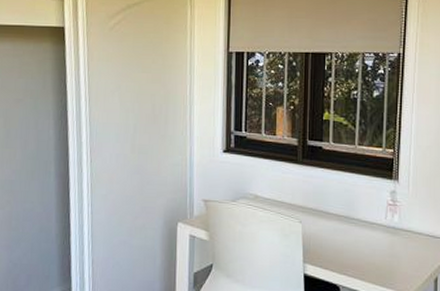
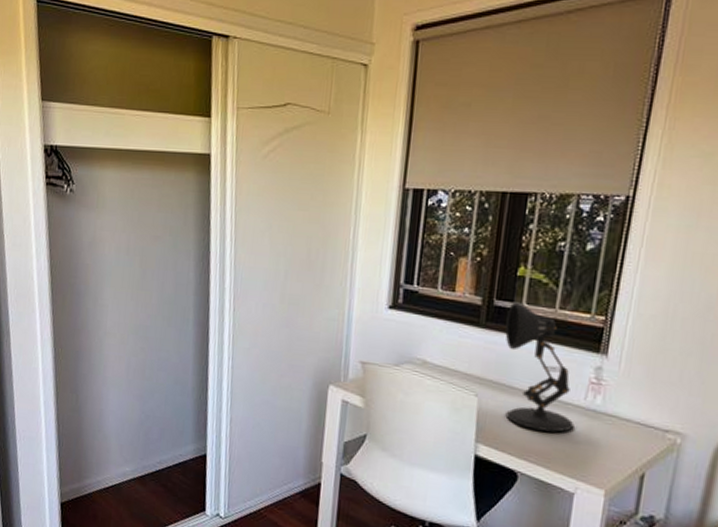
desk lamp: none [318,141,380,249] -> present [505,302,575,433]

